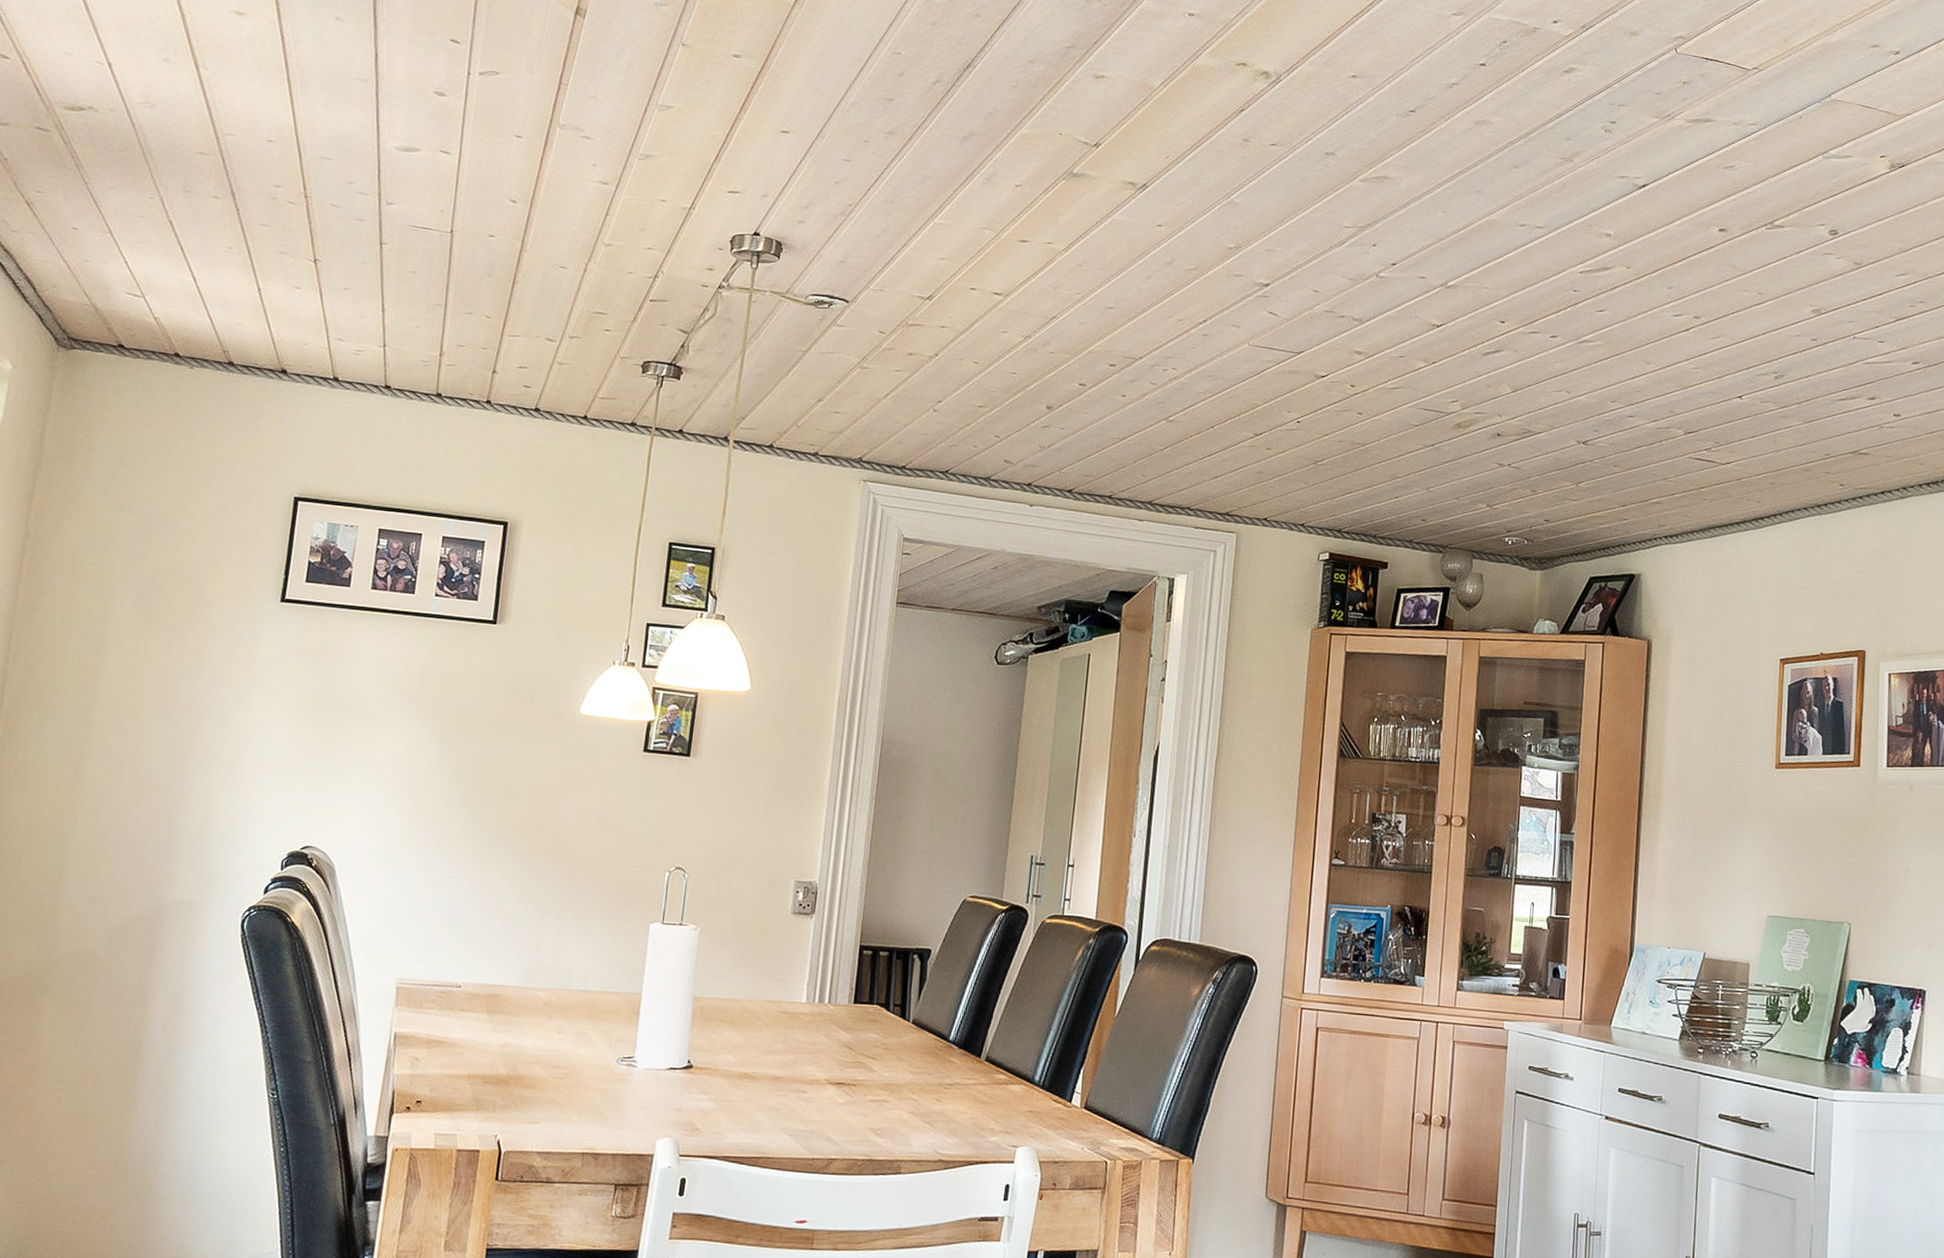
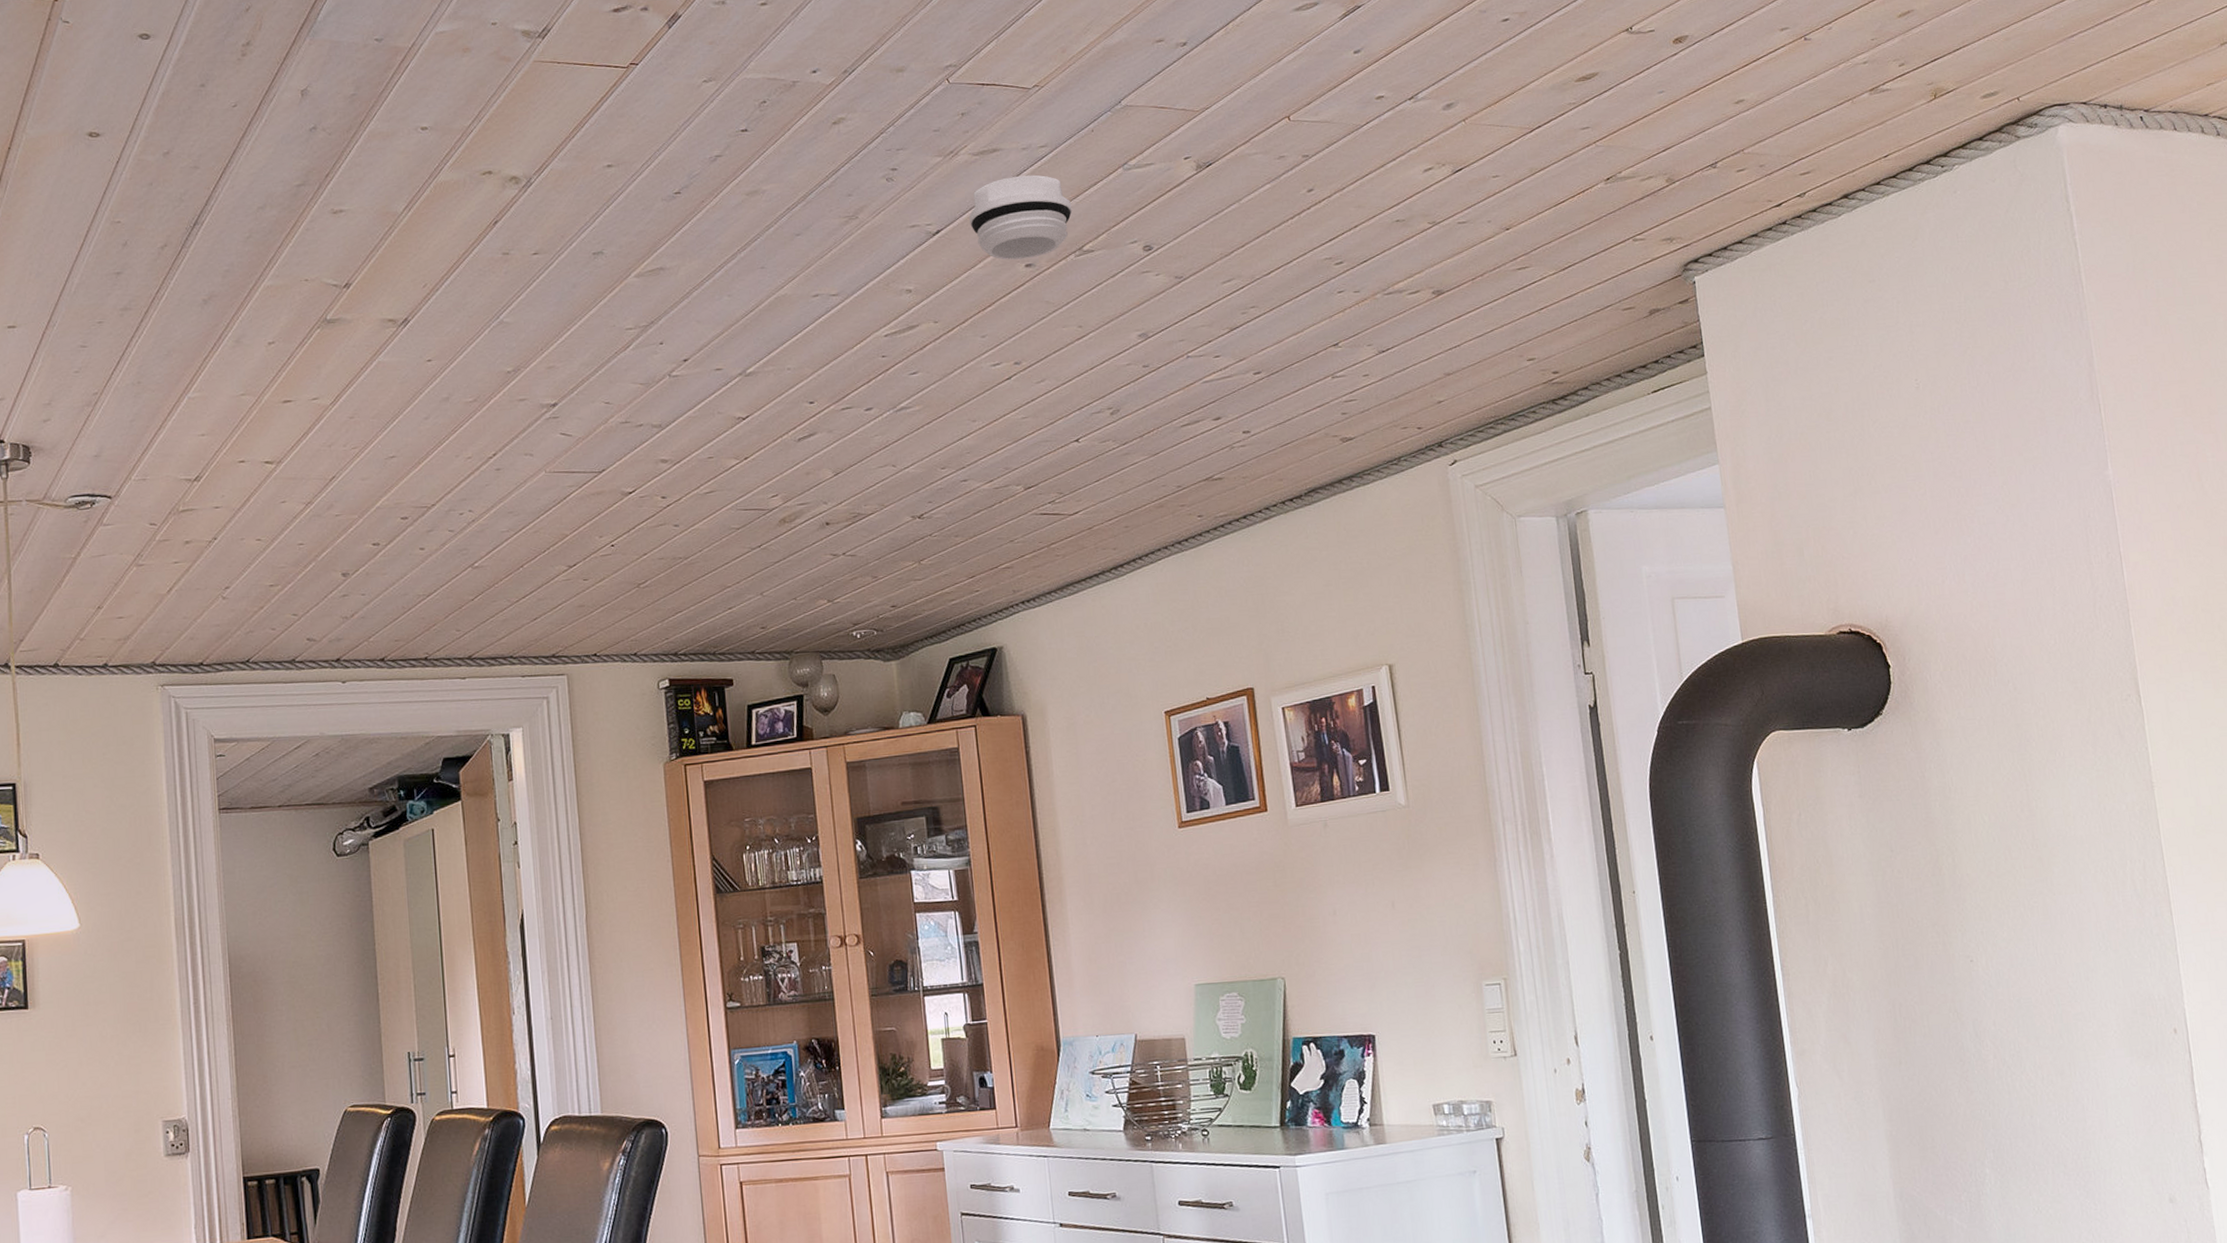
smoke detector: none [1674,147,1771,224] -> present [969,174,1073,260]

